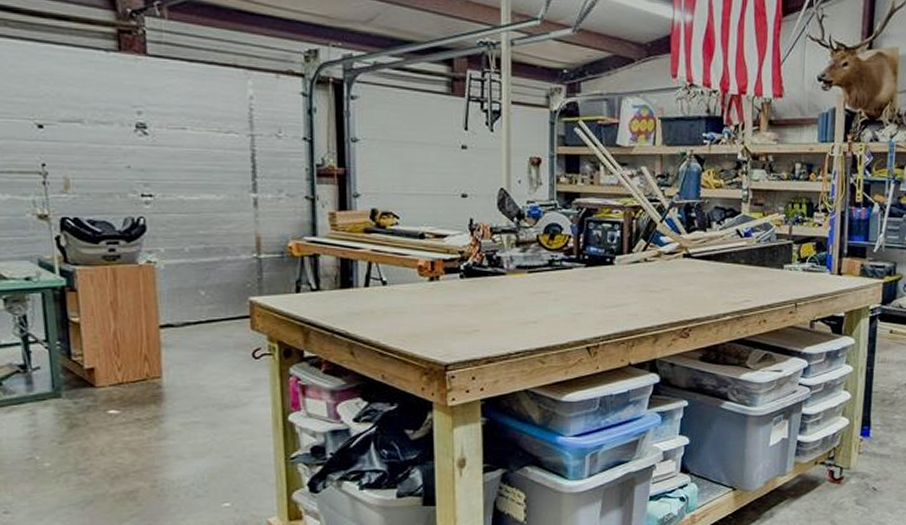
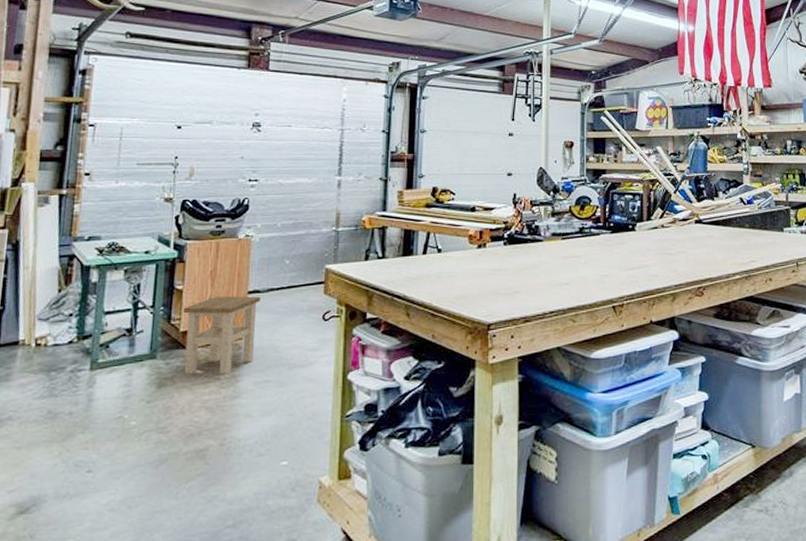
stool: none [84,330,177,415] -> present [183,296,260,374]

